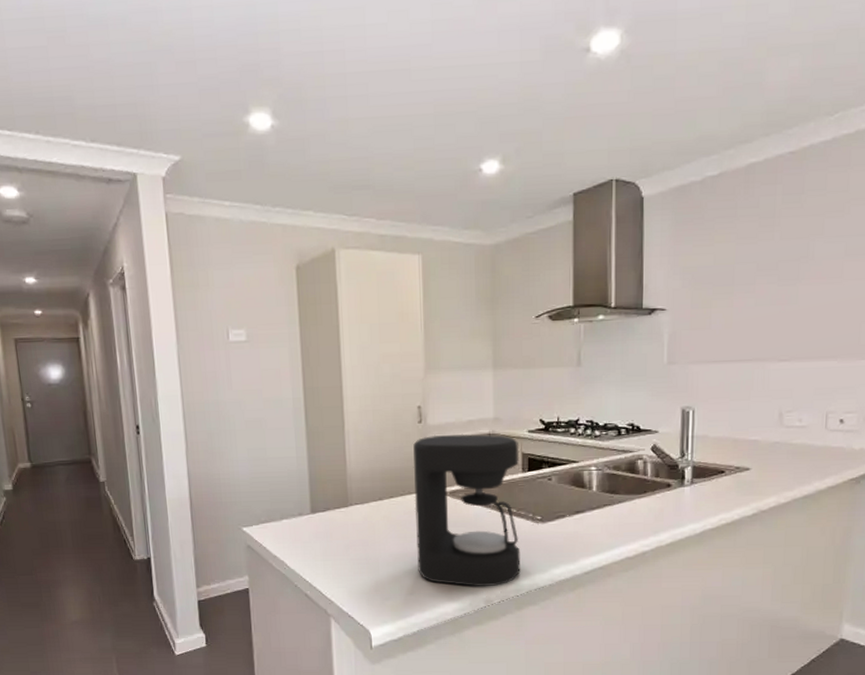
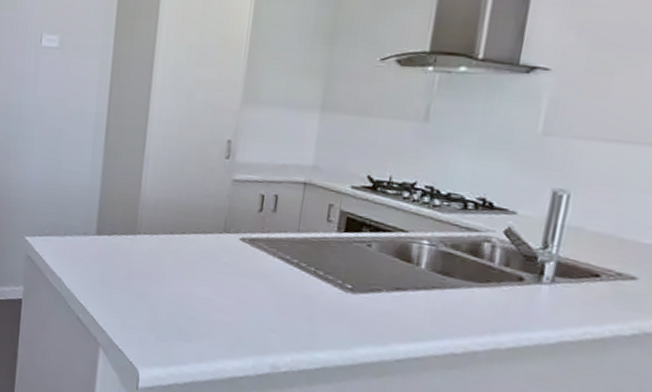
coffee maker: present [413,433,521,587] -> none [200,173,338,354]

